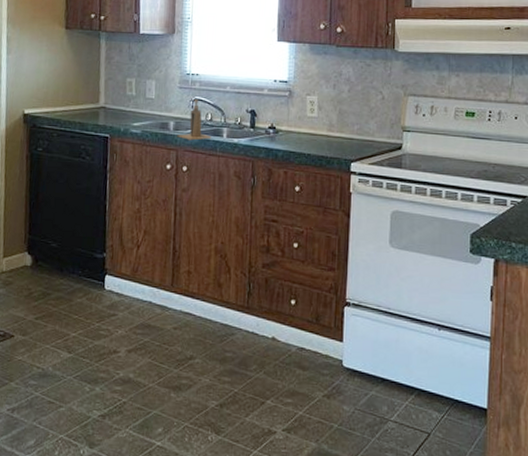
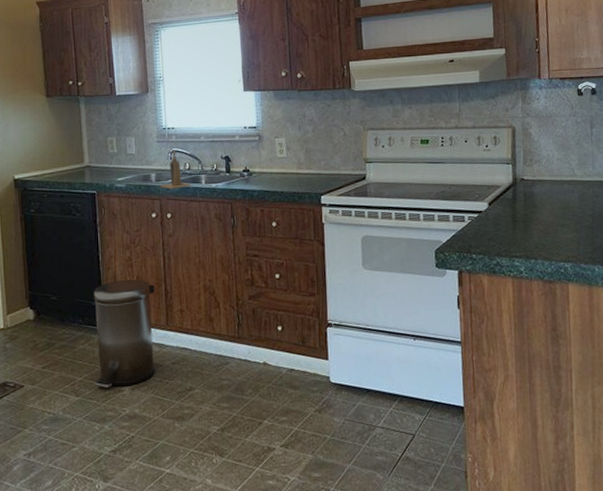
pedal bin: none [88,232,162,349] -> present [93,279,155,389]

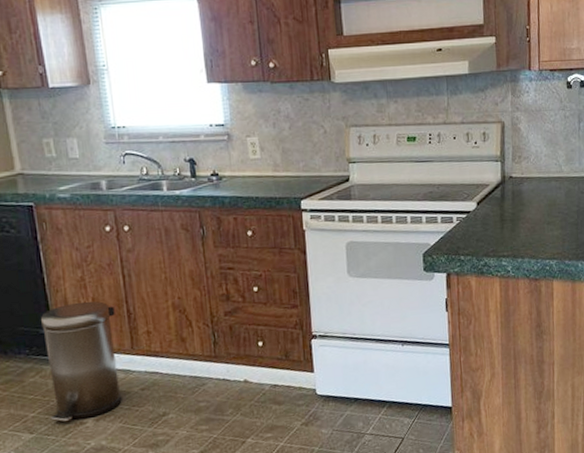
soap dispenser: present [159,151,191,189] -> none [112,154,151,198]

